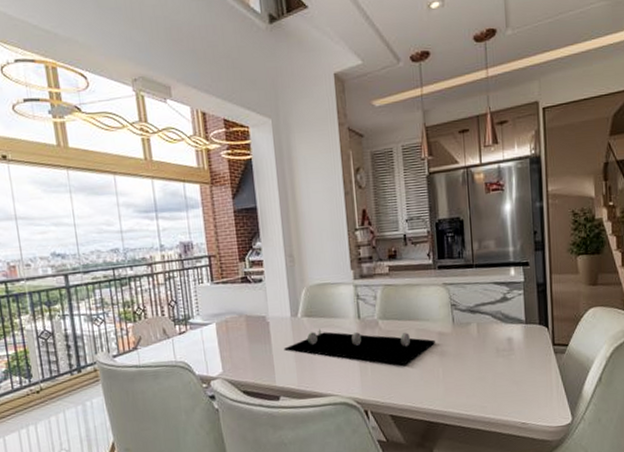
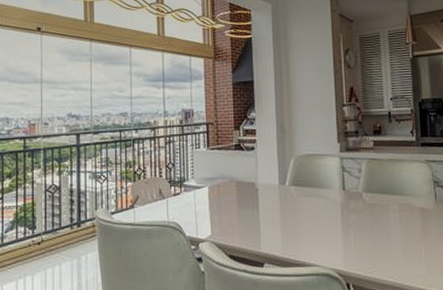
decorative tray: present [283,328,436,365] -> none [270,198,419,238]

